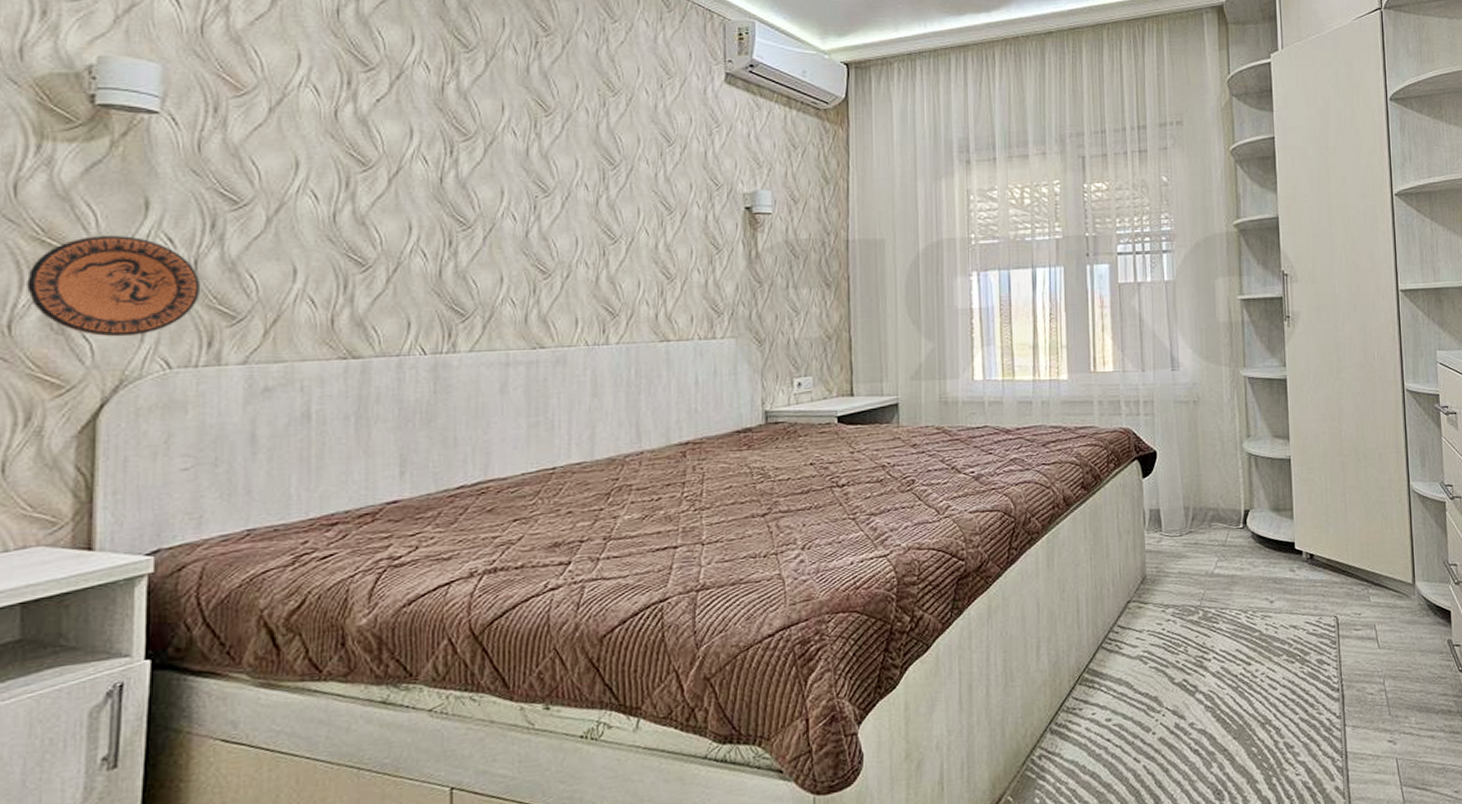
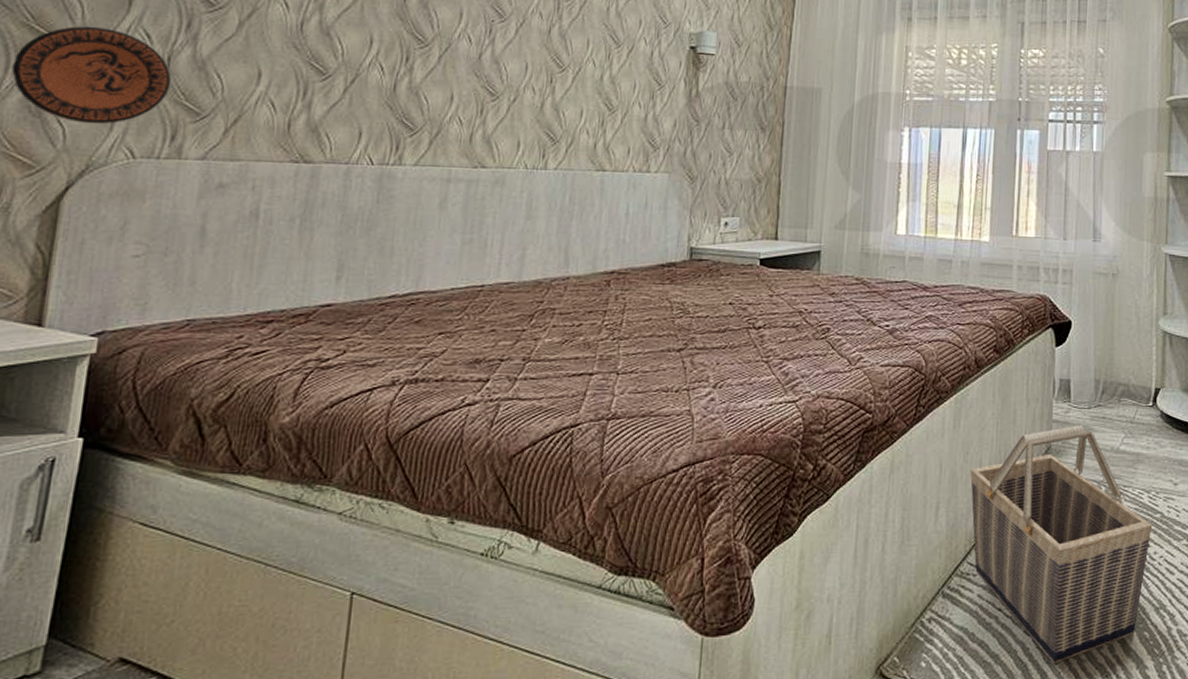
basket: none [1068,553,1252,788] -> present [970,425,1153,664]

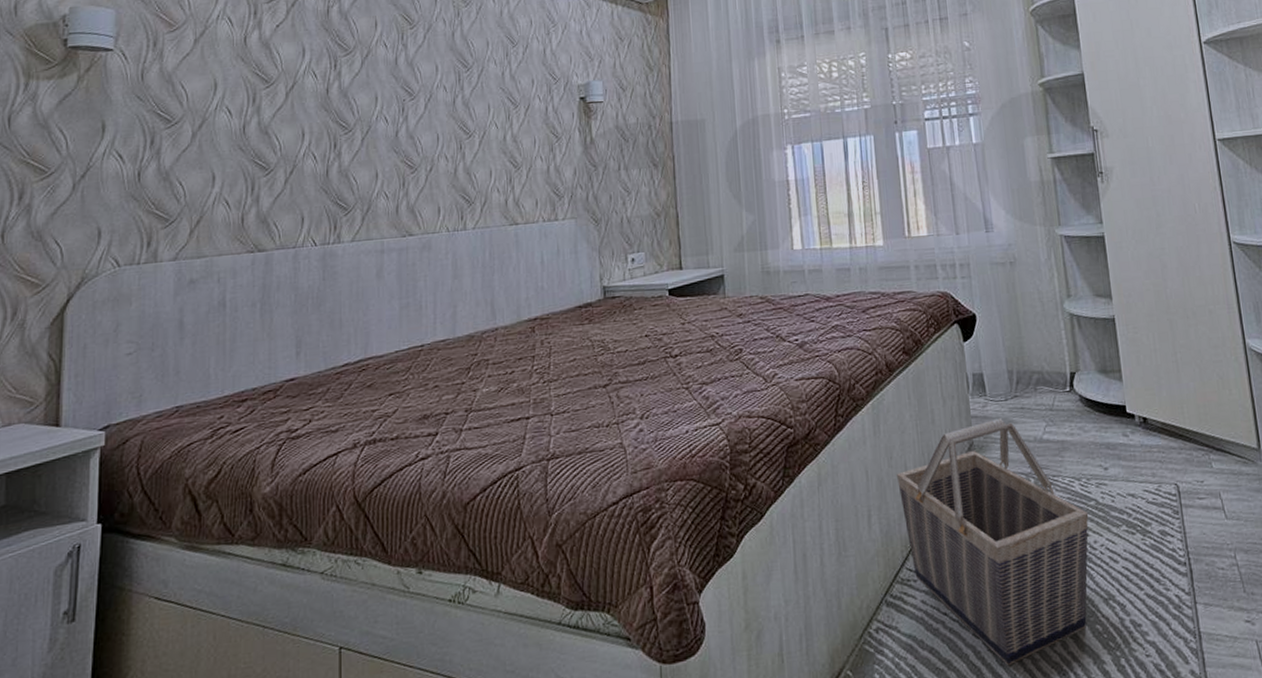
decorative plate: present [12,26,172,125] -> none [16,154,143,241]

